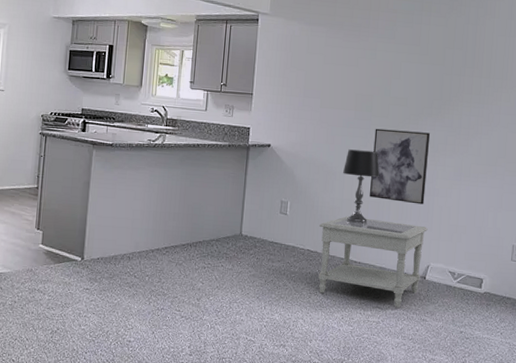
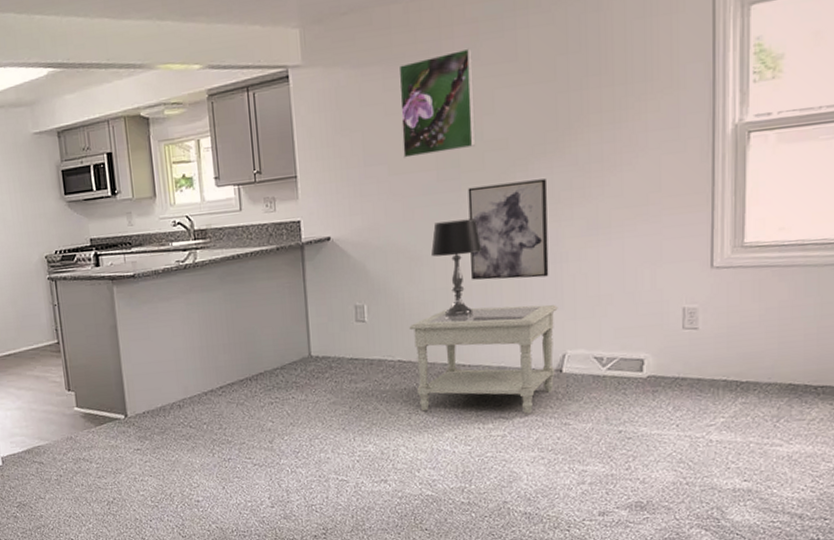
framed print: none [333,29,390,100] -> present [398,48,476,158]

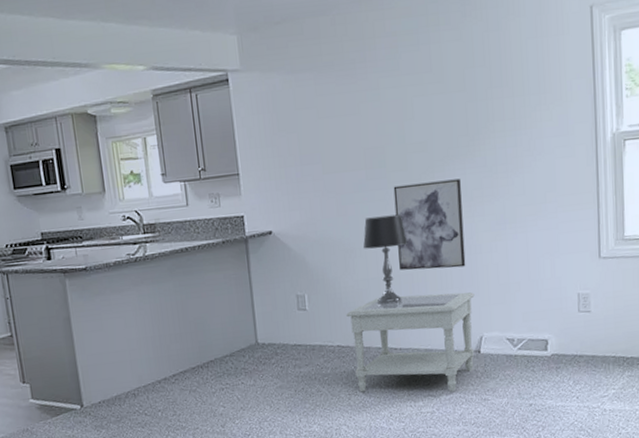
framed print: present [398,48,476,158] -> none [328,59,398,158]

